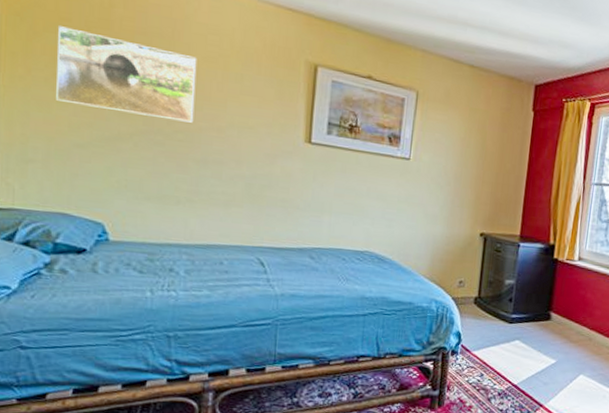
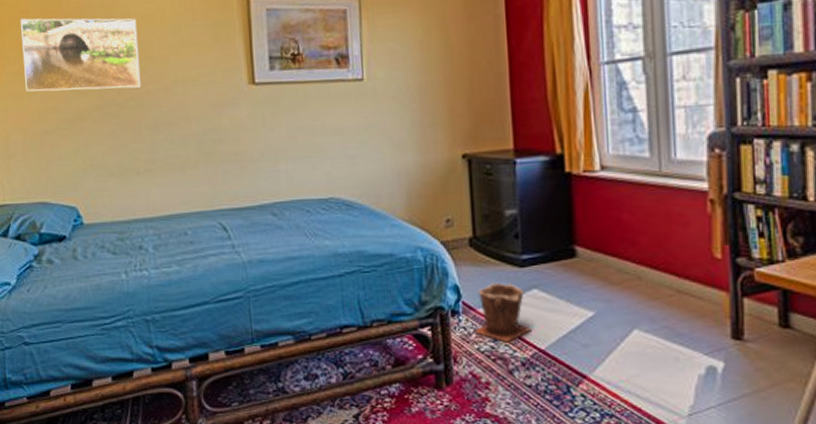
plant pot: none [468,333,510,378] -> present [475,283,532,343]

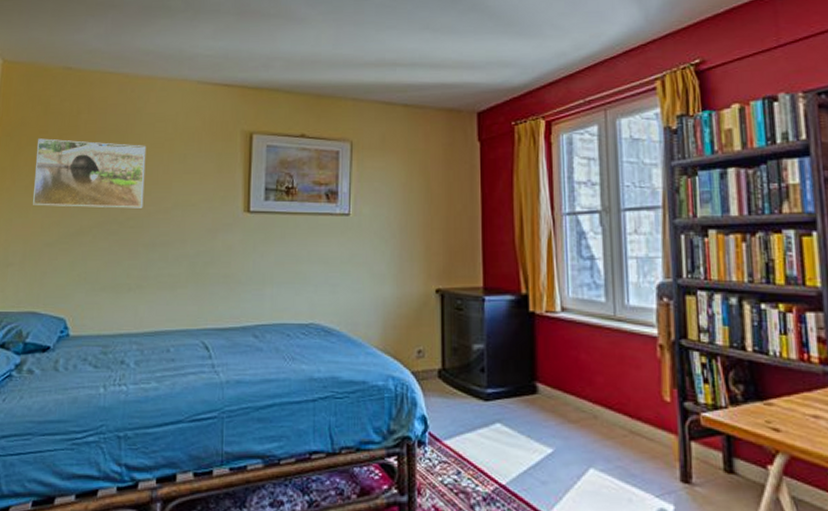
plant pot: present [475,283,532,343] -> none [440,415,494,476]

